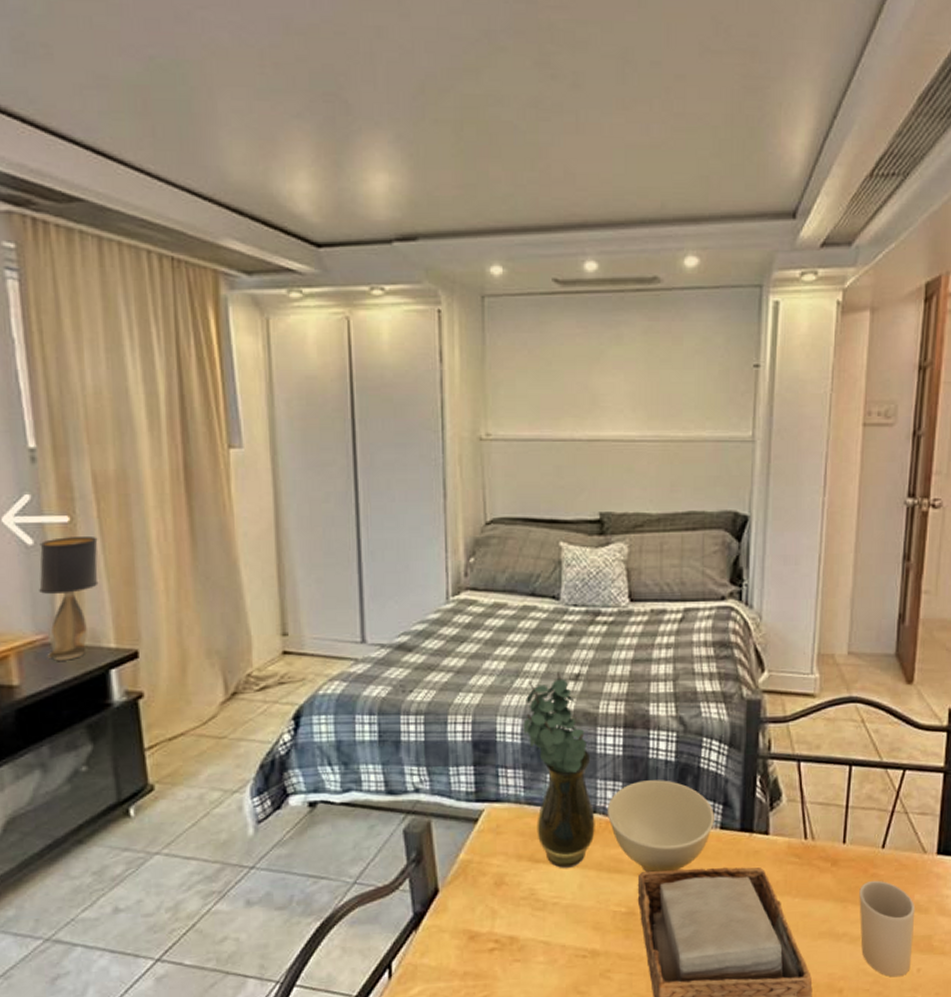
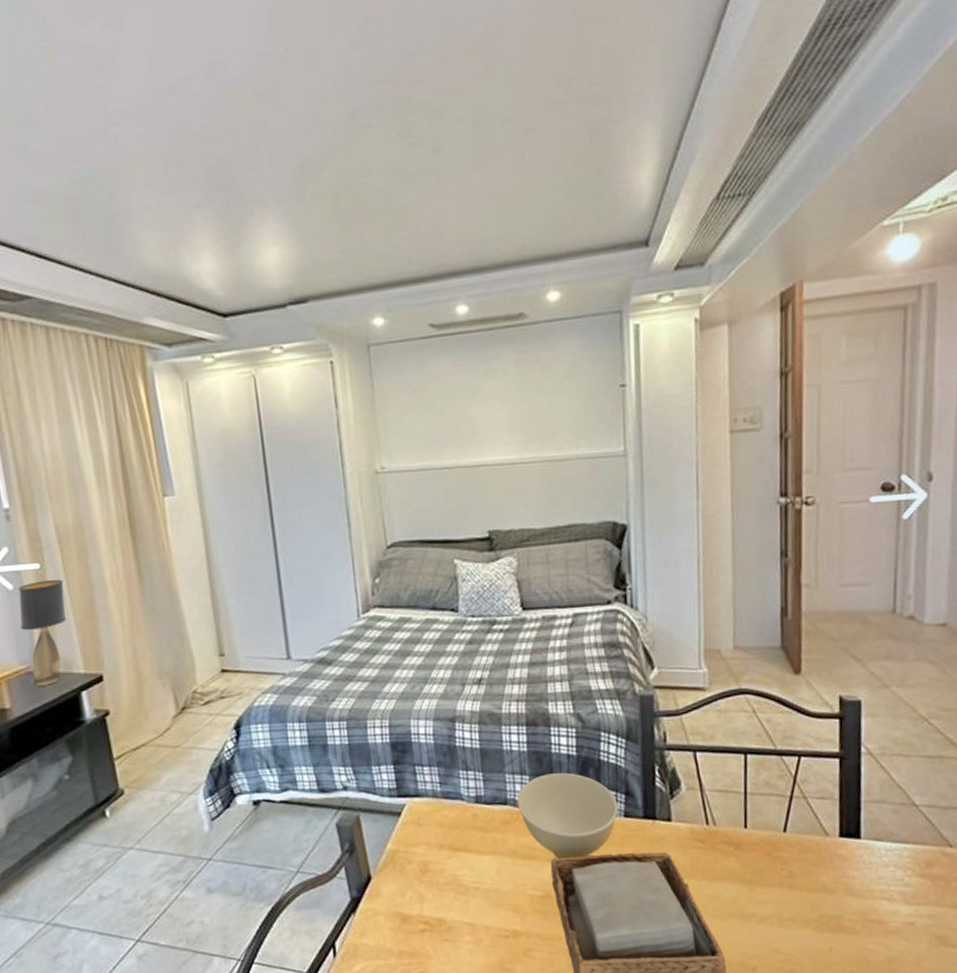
vase: present [523,671,595,869] -> none [434,677,508,857]
mug: present [859,880,916,977] -> none [764,862,823,956]

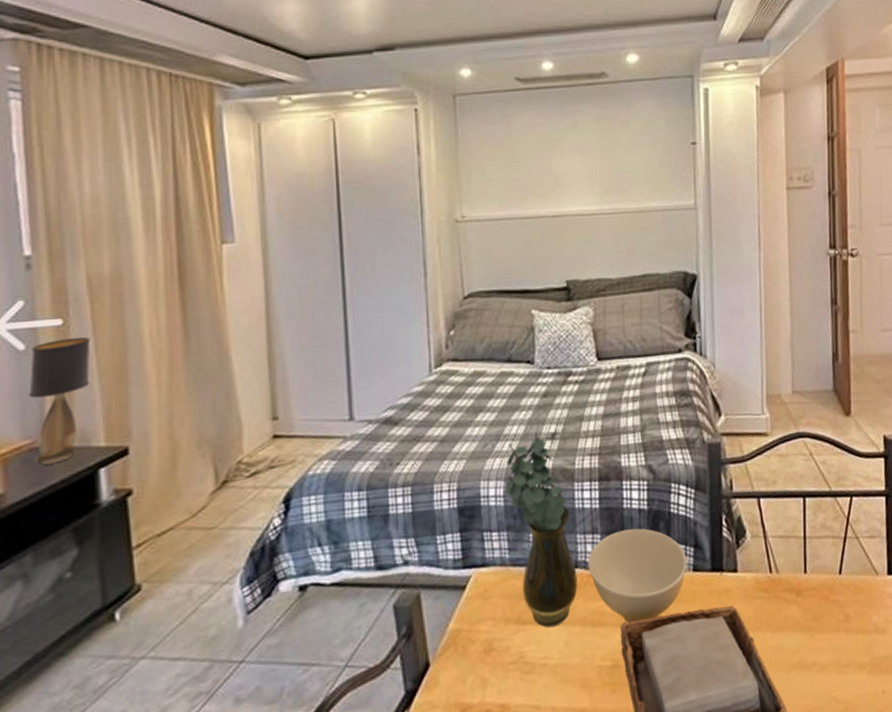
vase: none [434,677,508,857] -> present [505,432,578,628]

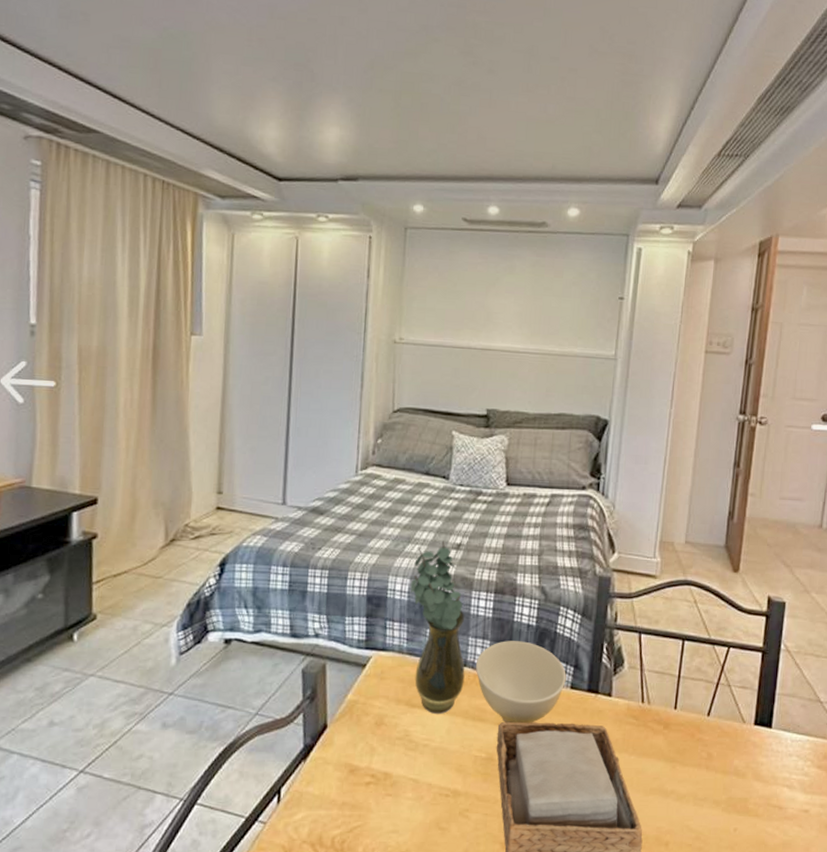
table lamp: present [29,337,91,465] -> none [22,398,76,502]

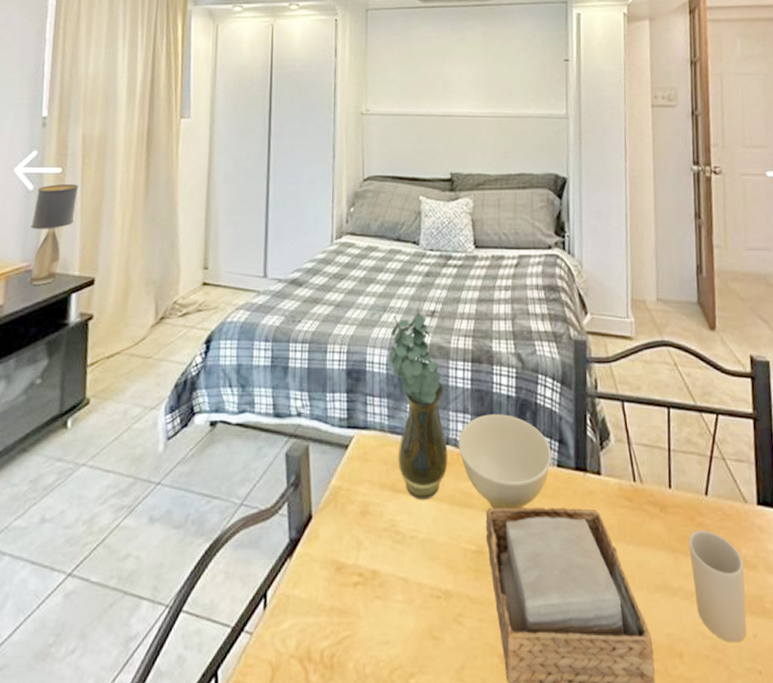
table lamp: none [22,398,76,502] -> present [27,184,79,285]
mug: none [686,744,734,835] -> present [688,530,747,643]

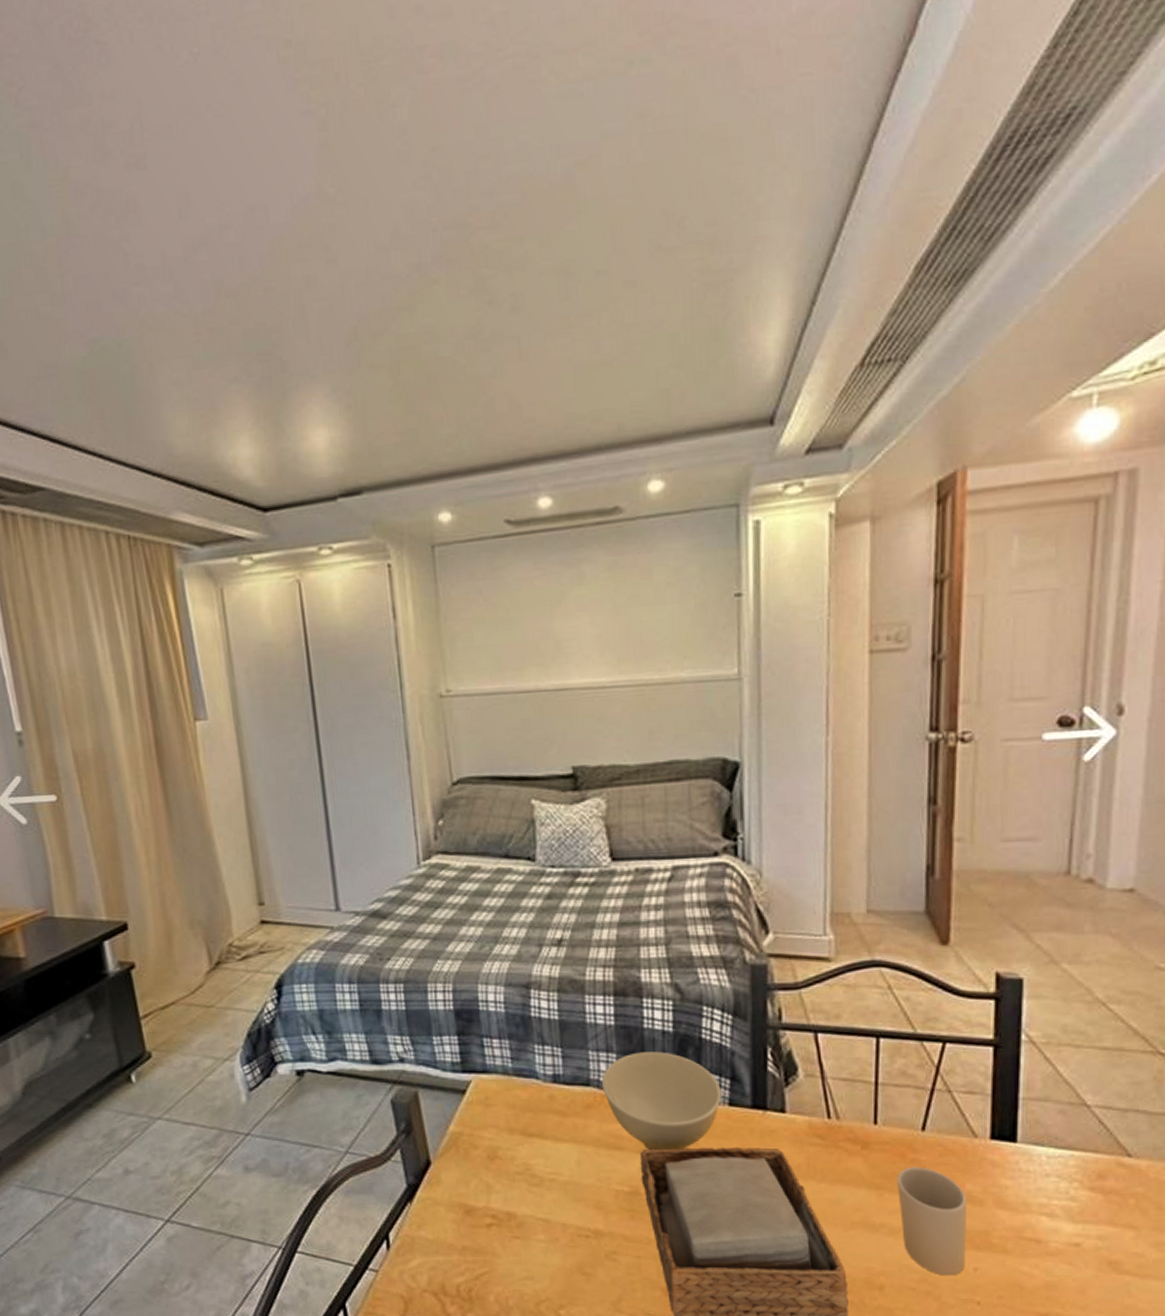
table lamp: present [27,184,79,285] -> none [32,814,87,934]
vase: present [388,308,448,501] -> none [505,937,590,1144]

